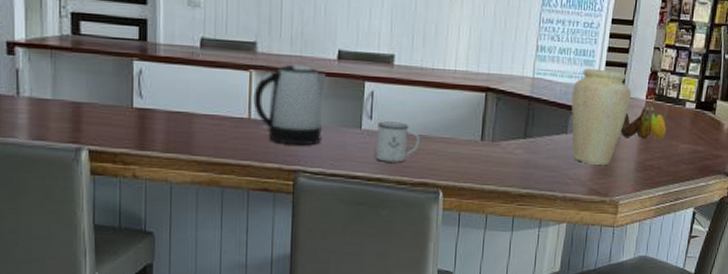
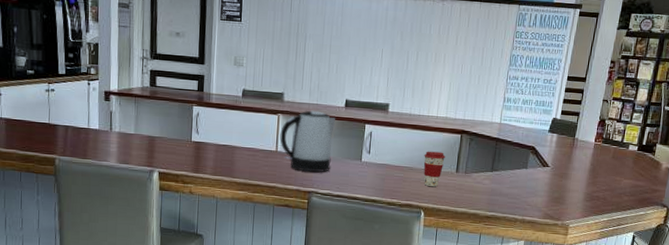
mug: present [376,121,420,163] -> none [372,155,407,188]
coffee cup: none [440,114,467,159] -> present [423,151,445,187]
vase: present [571,68,631,165] -> none [531,116,582,195]
banana: present [620,106,667,139] -> none [571,148,612,175]

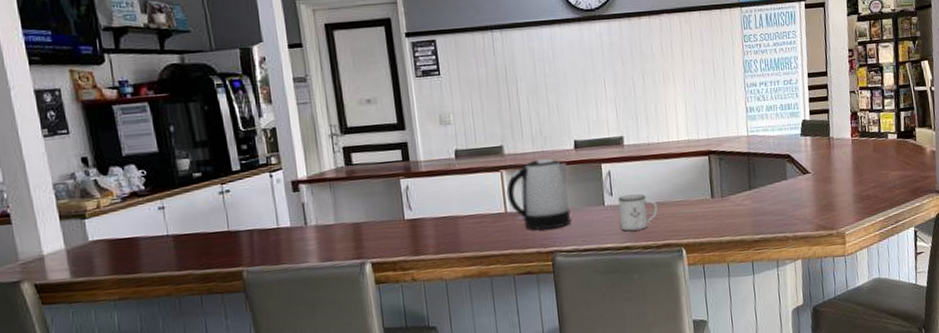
mug: none [372,155,407,188] -> present [618,194,658,231]
coffee cup: present [423,151,445,187] -> none [673,179,697,219]

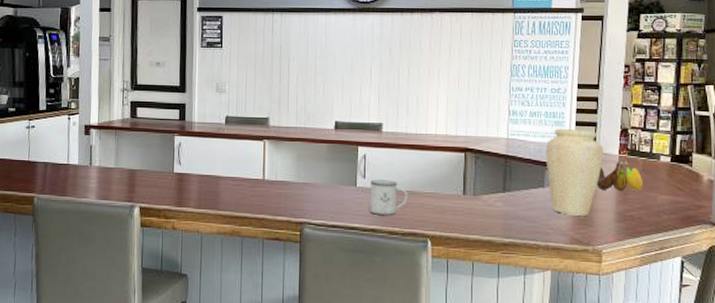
kettle: present [506,158,571,230] -> none [267,134,325,201]
vase: none [784,117,838,203] -> present [545,128,603,216]
banana: none [833,143,876,174] -> present [596,161,644,191]

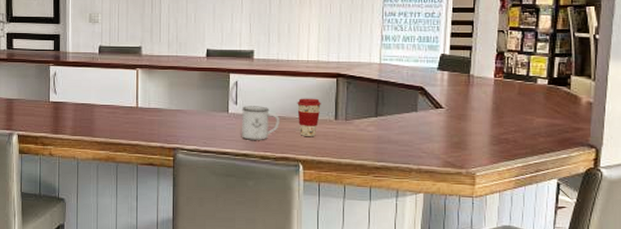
coffee cup: none [425,172,449,212] -> present [297,98,321,136]
vase: present [545,128,603,216] -> none [419,52,478,139]
banana: present [596,161,644,191] -> none [470,84,520,115]

